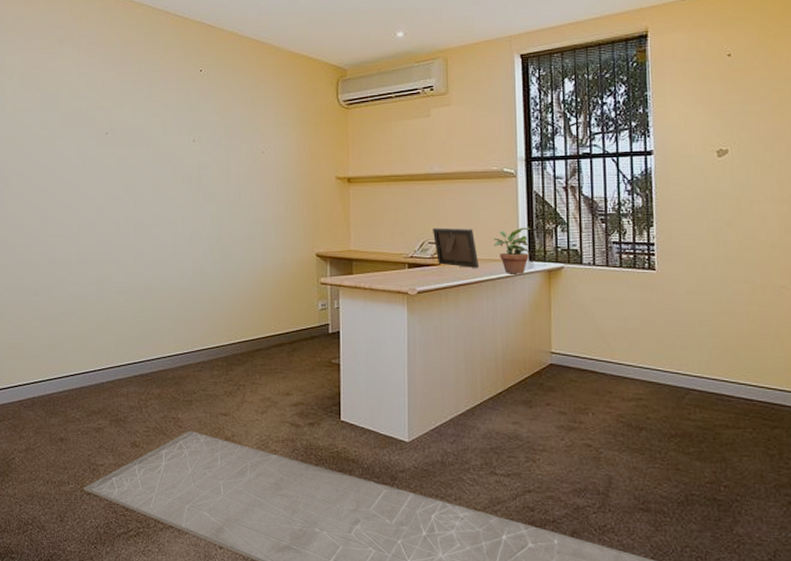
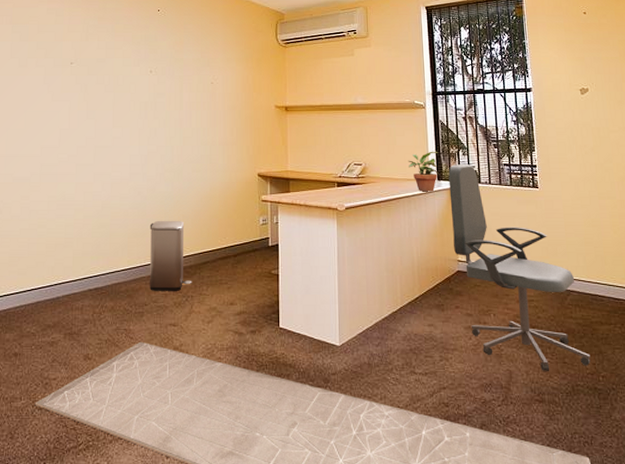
pedal bin: none [196,304,244,379] -> present [149,220,192,291]
picture frame: present [433,228,480,269] -> none [358,151,397,187]
office chair: none [543,242,711,478] -> present [448,164,591,371]

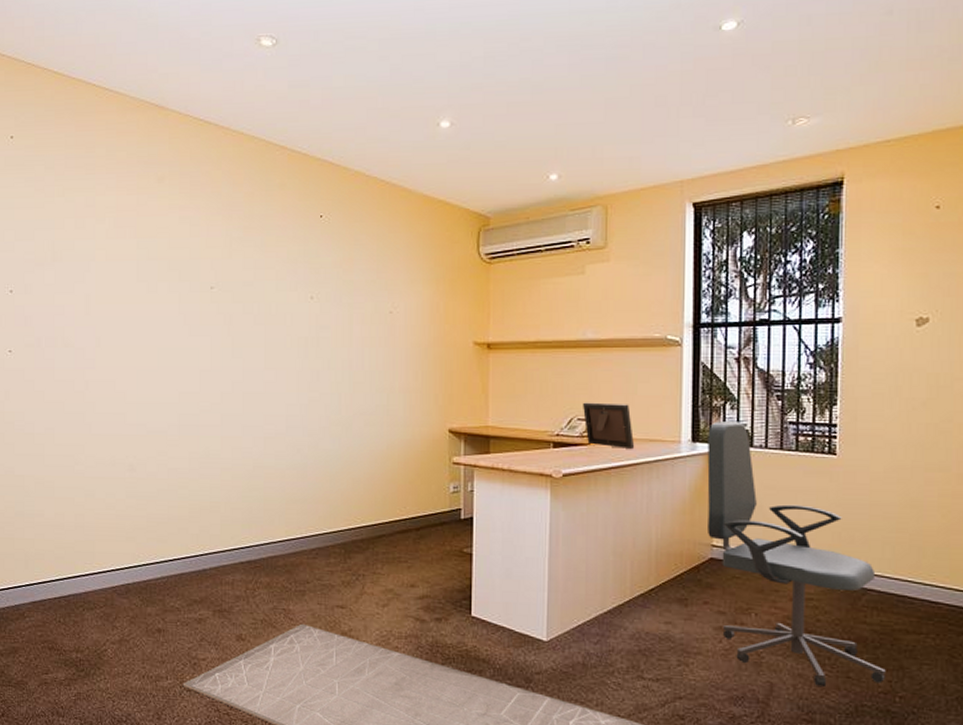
pedal bin: present [149,220,192,291] -> none [311,484,364,568]
picture frame: none [358,151,397,187] -> present [583,402,635,450]
potted plant: present [407,151,438,192] -> none [651,403,696,457]

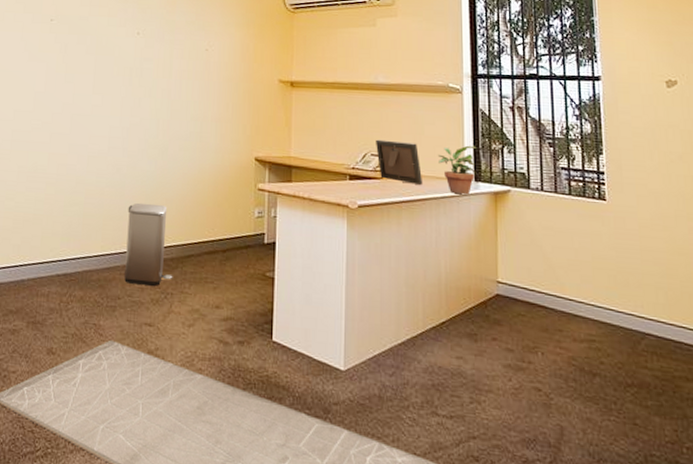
pedal bin: none [311,484,364,568] -> present [124,202,173,286]
potted plant: none [651,403,696,457] -> present [437,145,477,195]
office chair: present [707,421,886,686] -> none [489,163,671,433]

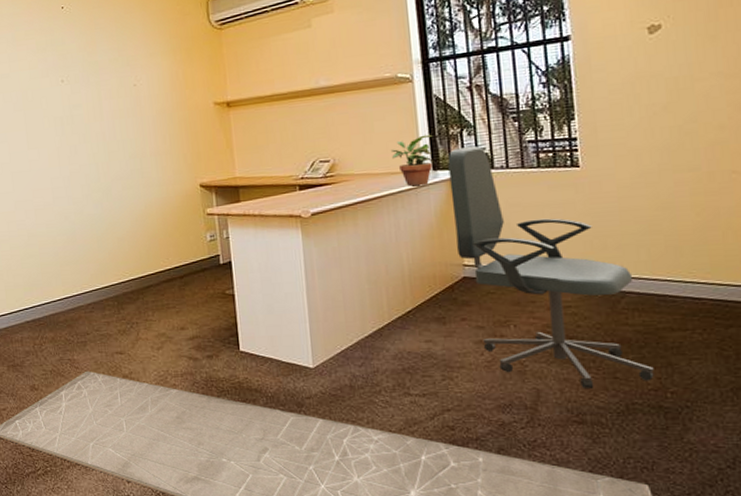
pedal bin: present [124,202,173,286] -> none [82,243,136,320]
picture frame: present [376,139,423,186] -> none [323,142,378,184]
office chair: none [489,163,671,433] -> present [447,146,654,388]

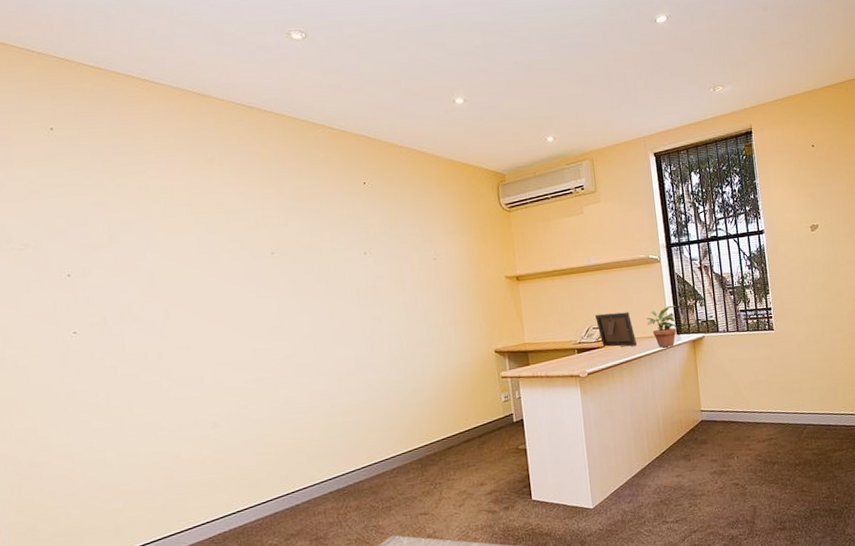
picture frame: none [323,142,378,184] -> present [595,311,638,347]
office chair: present [447,146,654,388] -> none [687,315,826,502]

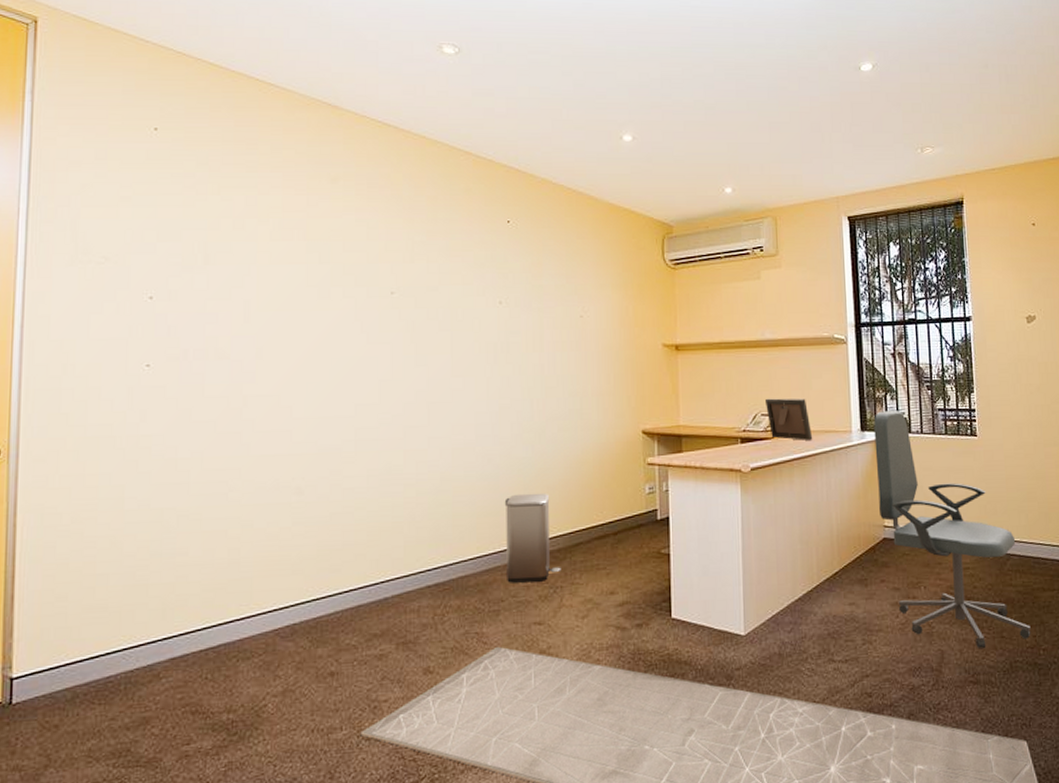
pedal bin: none [386,409,439,484] -> present [504,493,562,583]
potted plant: present [646,305,677,348] -> none [825,395,862,446]
office chair: none [687,315,826,502] -> present [874,411,1031,648]

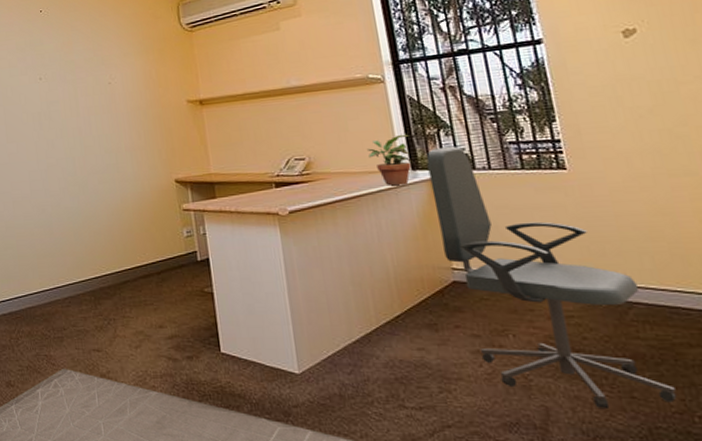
pedal bin: present [504,493,562,583] -> none [58,237,113,314]
picture frame: present [765,398,813,441] -> none [298,141,356,183]
potted plant: none [825,395,862,446] -> present [366,134,412,186]

